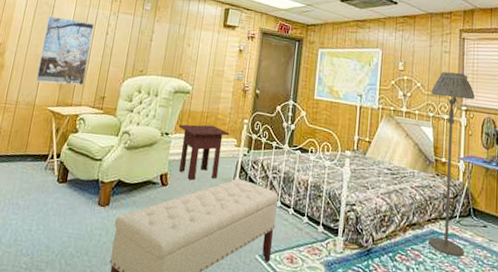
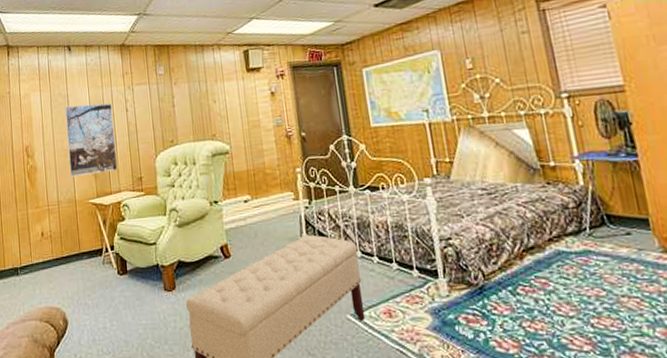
side table: present [178,124,229,181] -> none [226,182,283,247]
floor lamp: present [428,71,475,257] -> none [515,52,608,278]

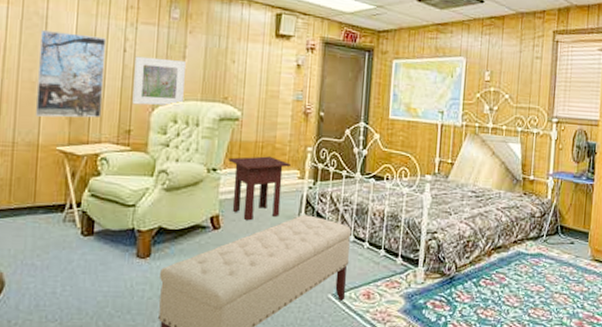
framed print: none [136,109,179,155] -> present [132,56,186,106]
side table: none [226,182,283,247] -> present [228,156,290,221]

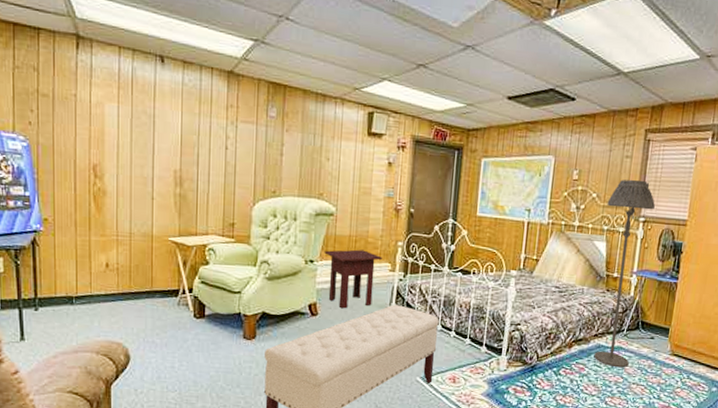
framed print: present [35,29,107,118] -> none [148,127,210,212]
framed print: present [132,56,186,106] -> none [235,153,283,201]
floor lamp: none [514,80,567,276] -> present [594,179,655,368]

